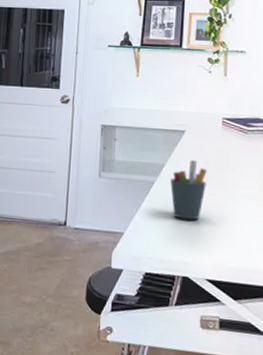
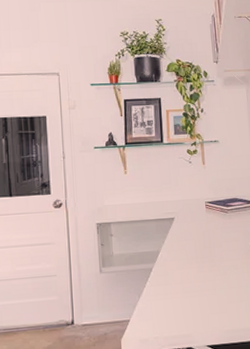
pen holder: present [170,159,207,221] -> none [166,242,198,298]

